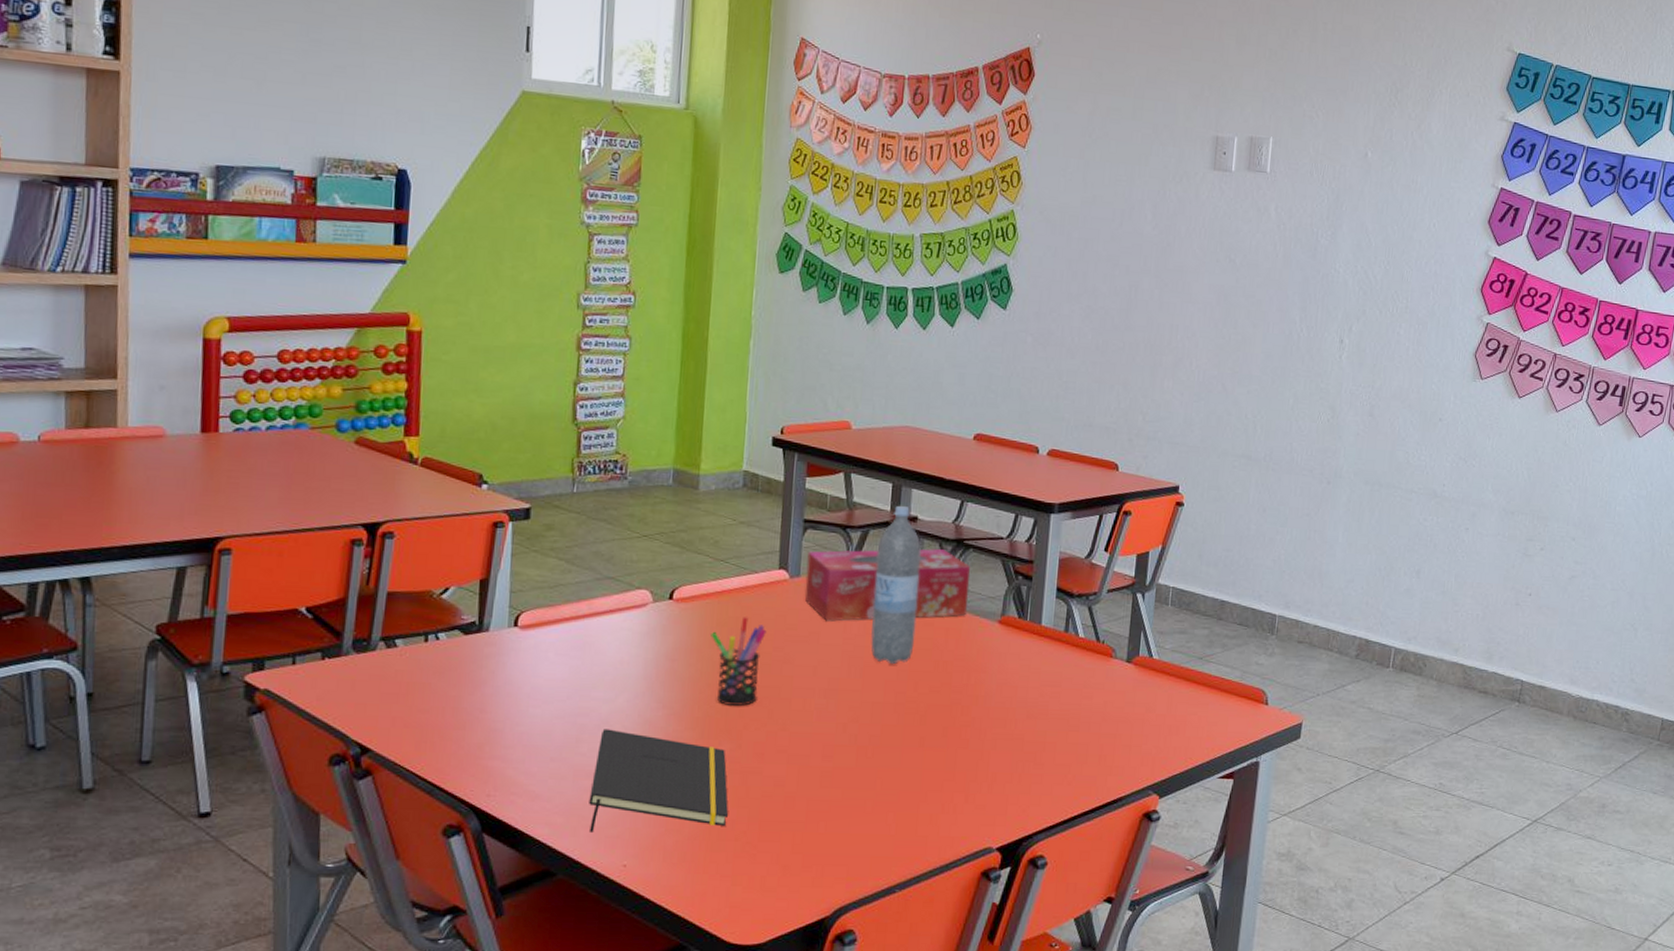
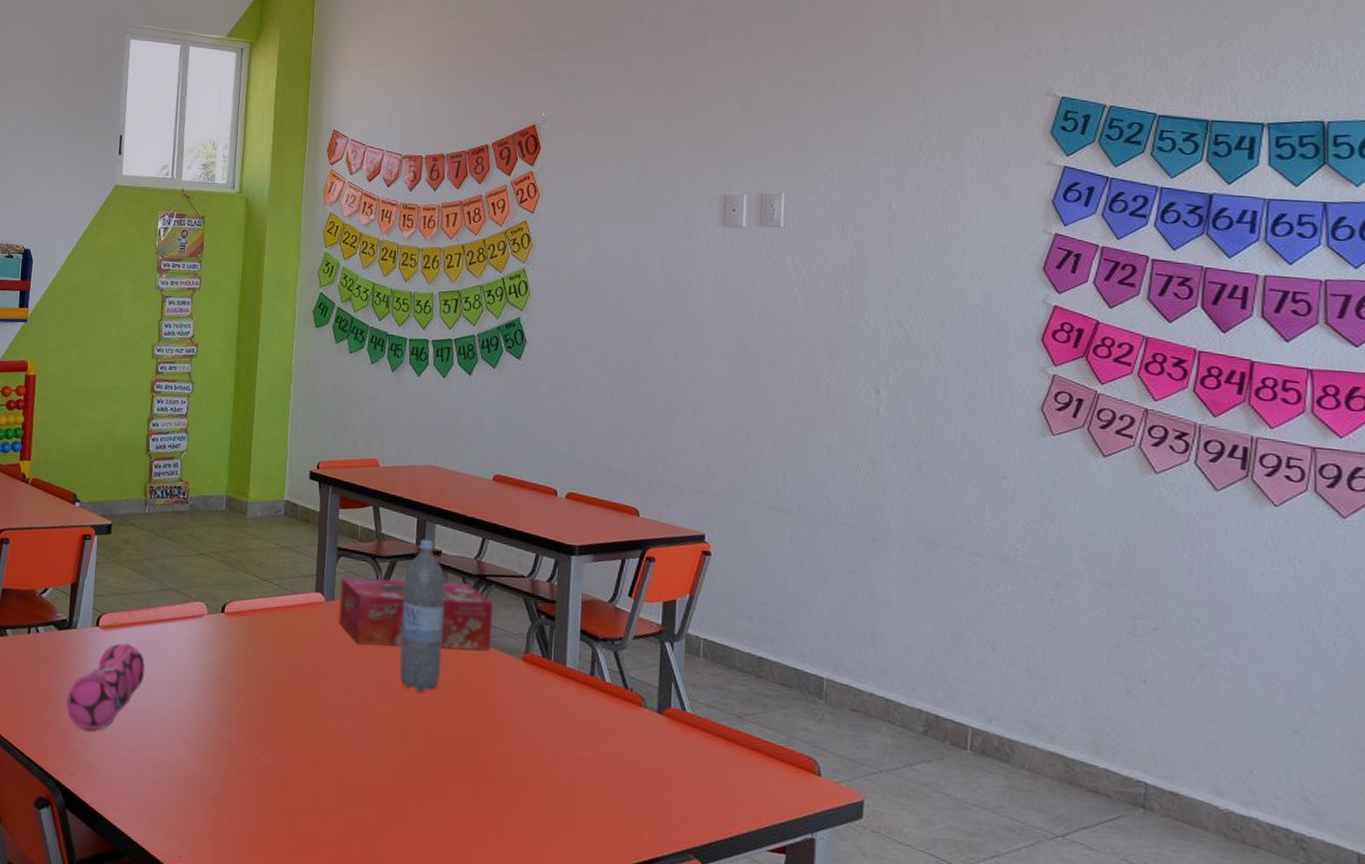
pencil case: none [477,643,578,744] -> present [65,643,145,731]
notepad: present [589,729,729,832] -> none [152,725,271,832]
pen holder: present [711,617,767,707] -> none [256,634,305,718]

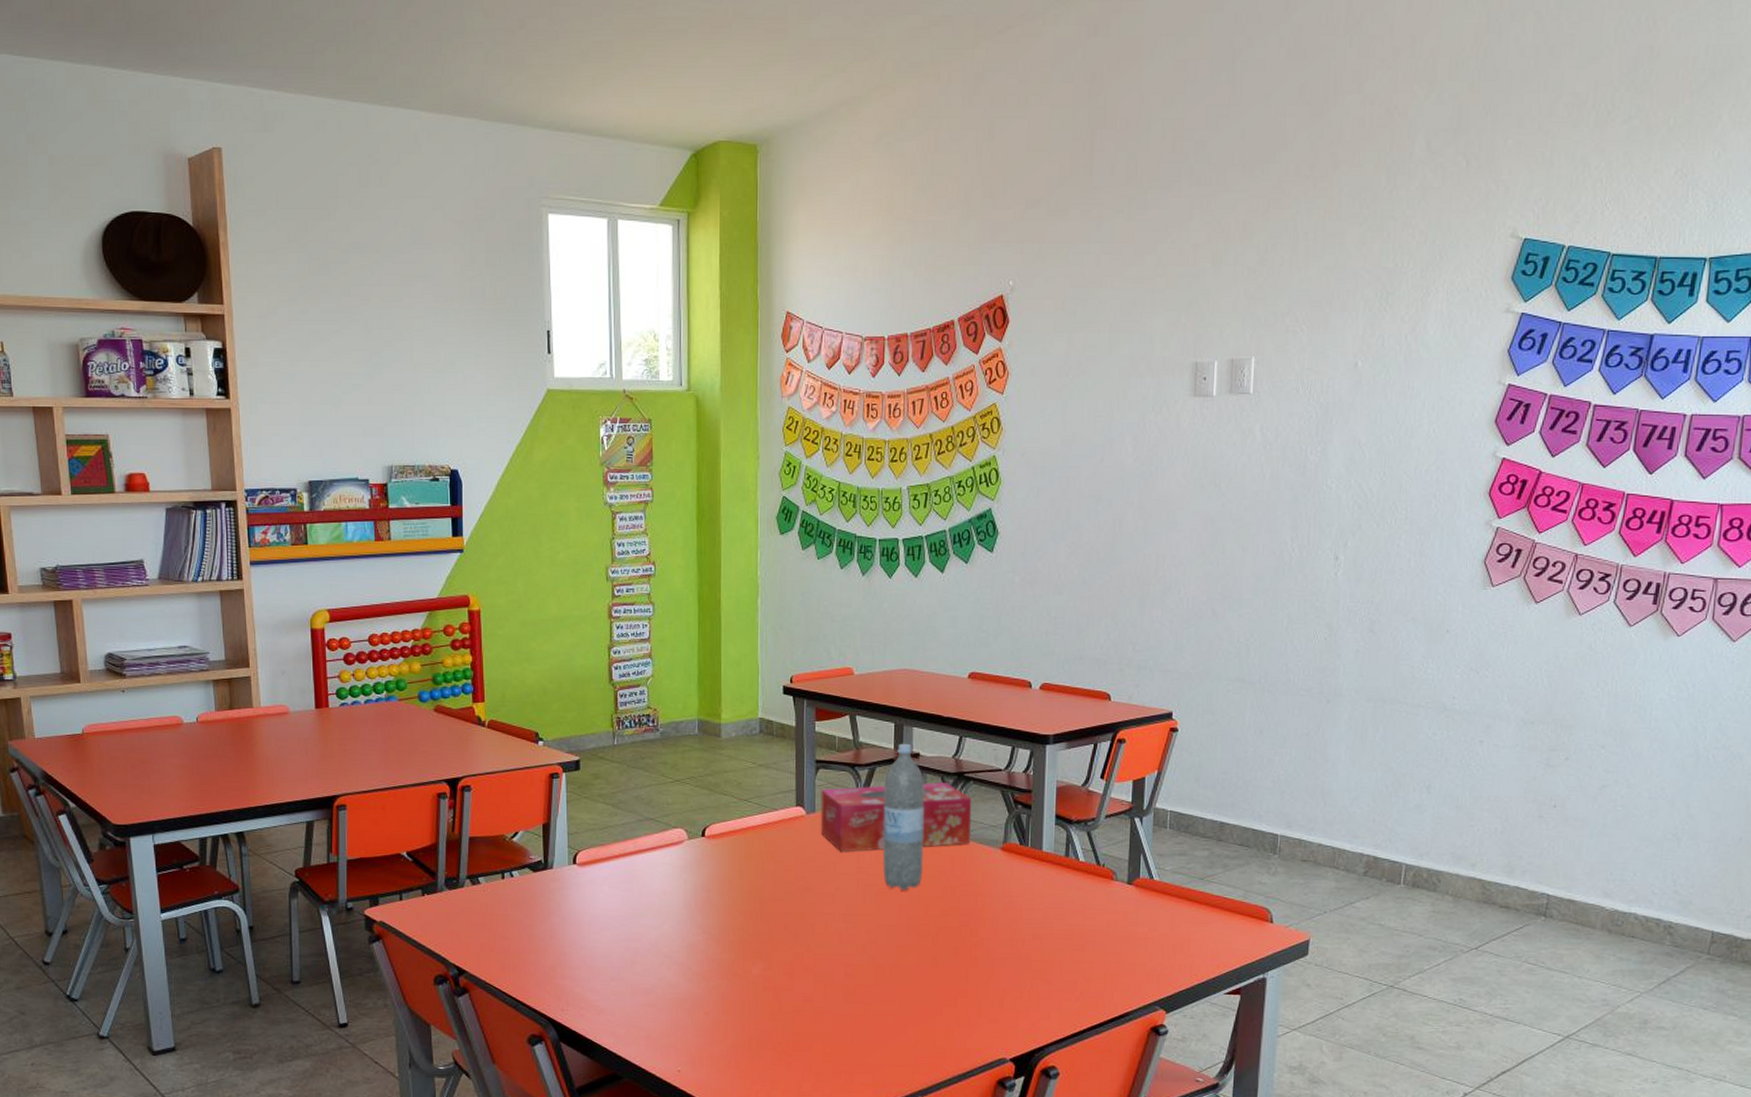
pencil case: present [65,643,145,731] -> none [549,877,628,965]

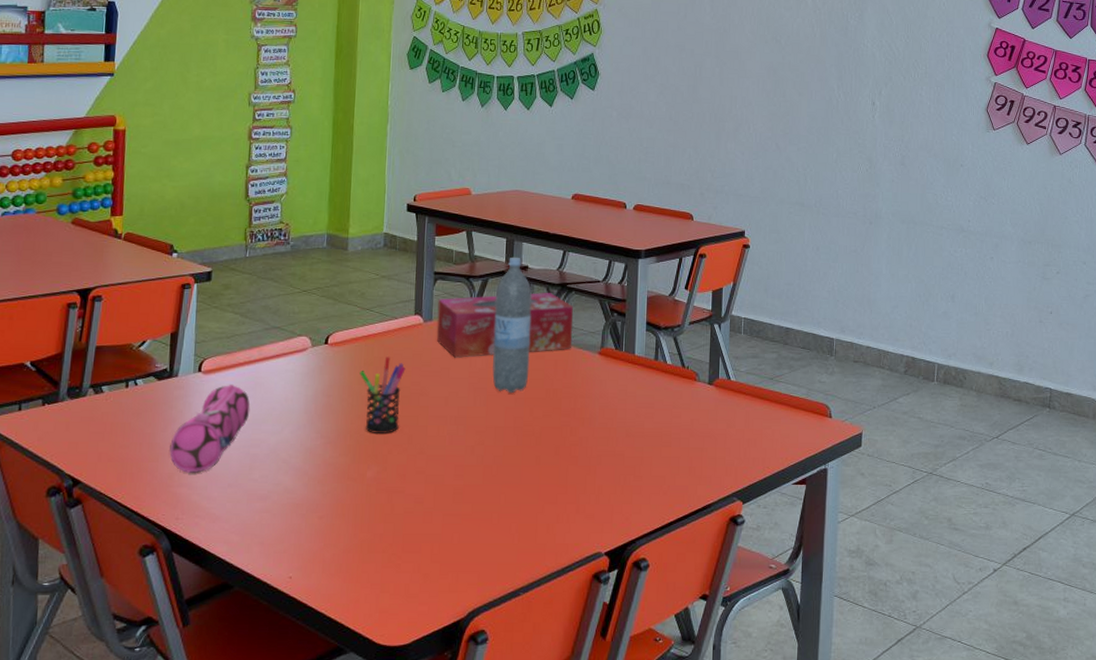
pencil case: none [549,877,628,965] -> present [168,385,250,473]
pen holder: none [740,850,789,931] -> present [359,357,406,435]

